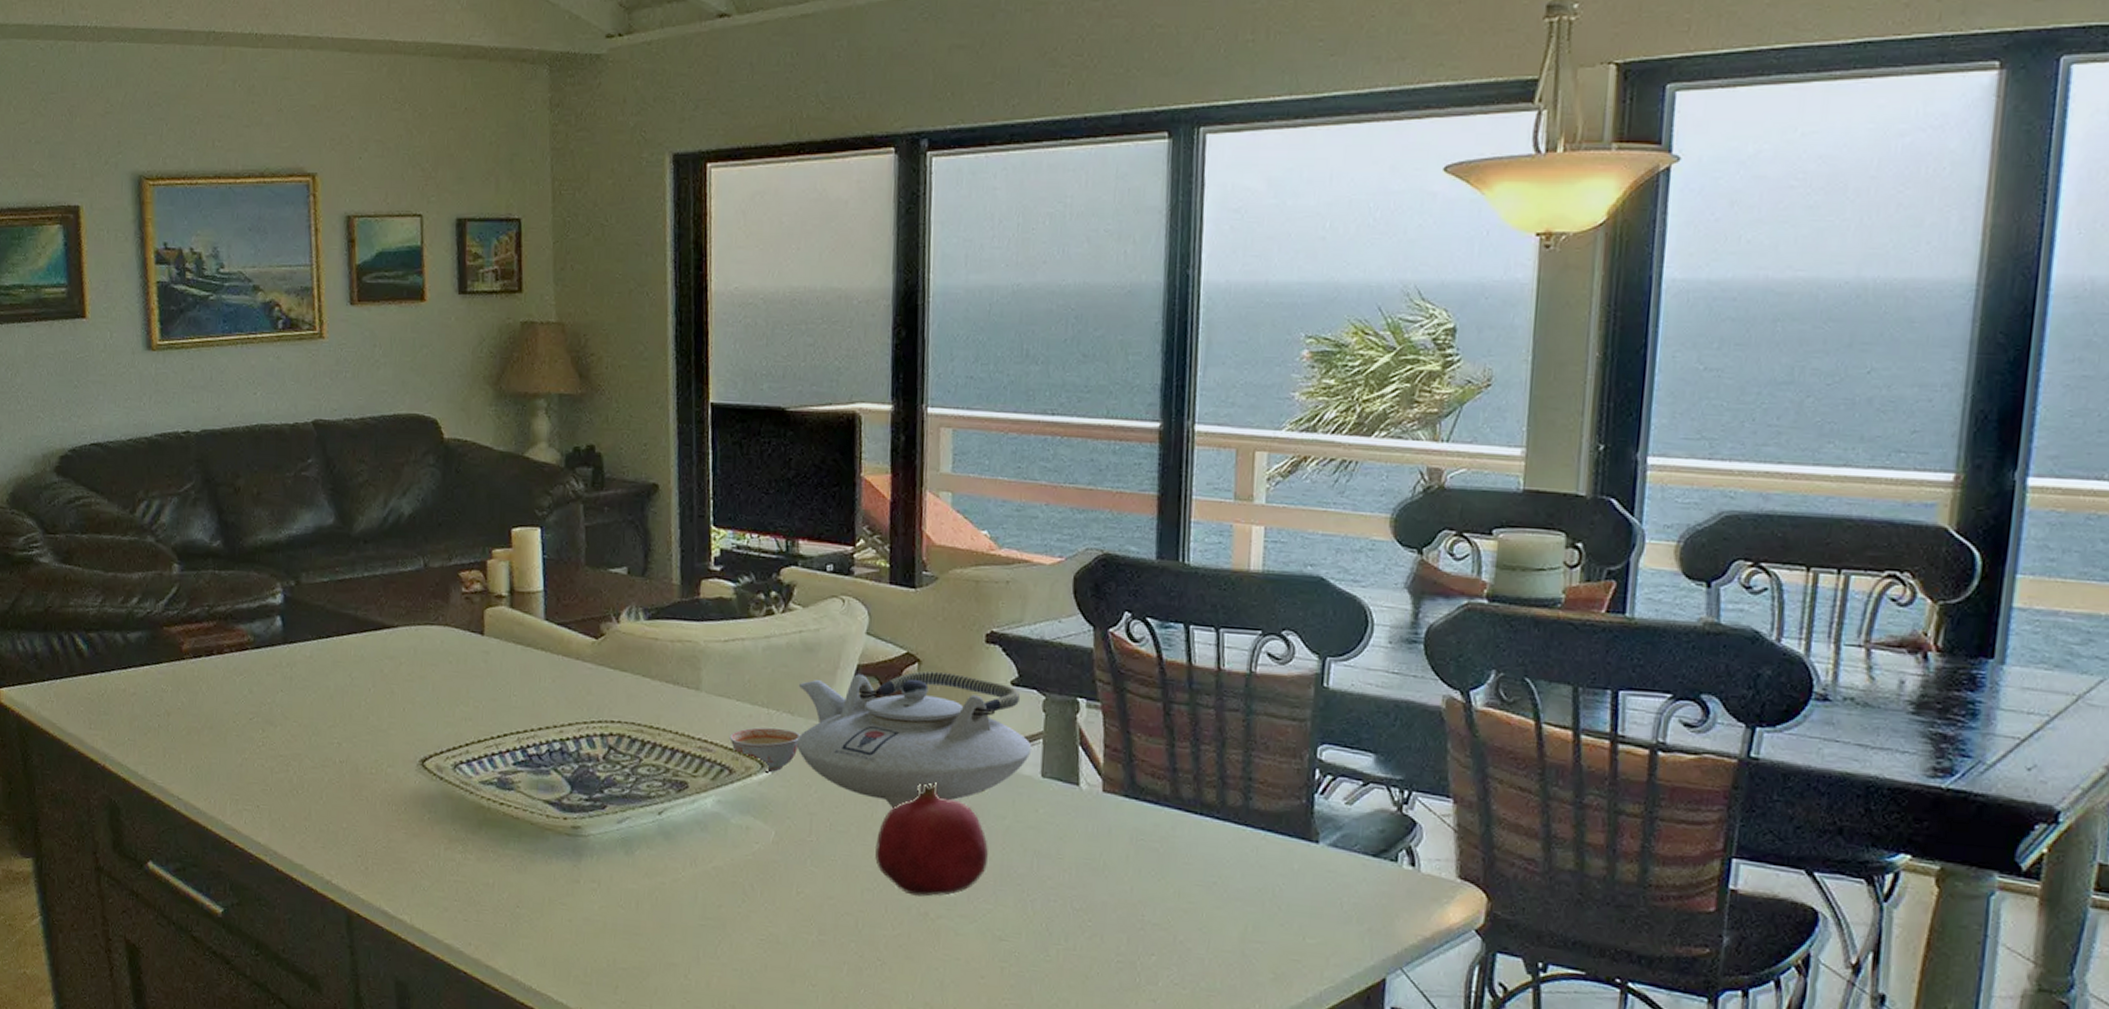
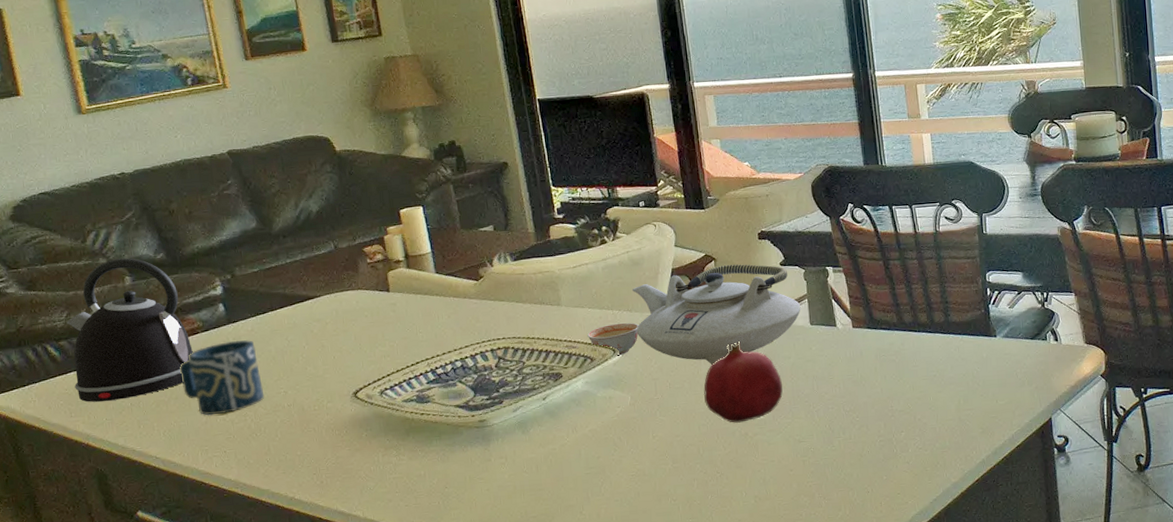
kettle: none [99,539,238,718] -> present [66,258,193,402]
cup: none [219,666,314,758] -> present [180,339,265,415]

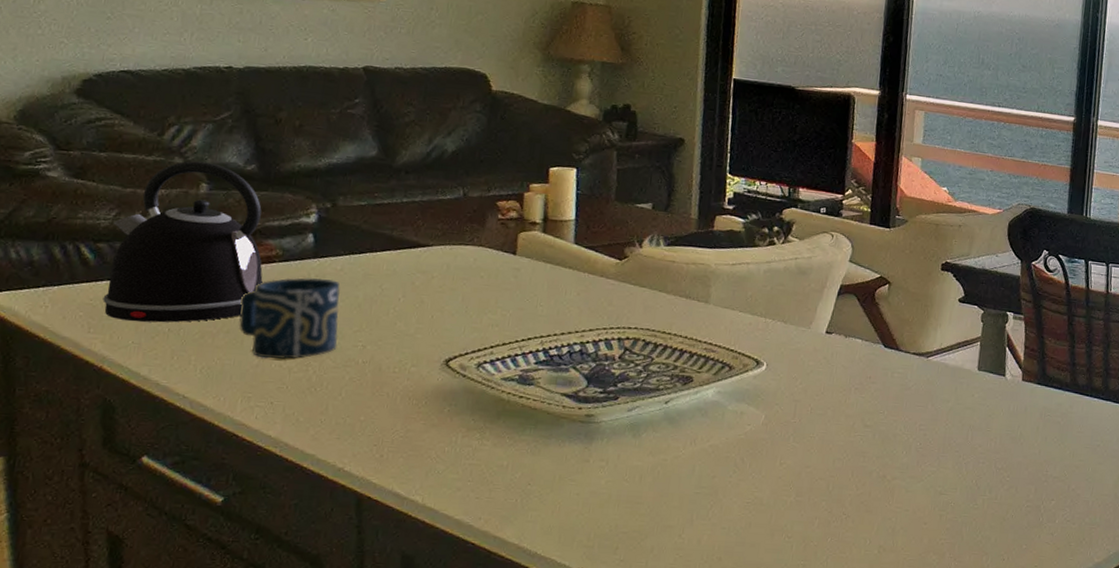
teapot: present [587,264,801,365] -> none [731,290,972,395]
fruit: present [704,341,783,423] -> none [846,375,935,463]

